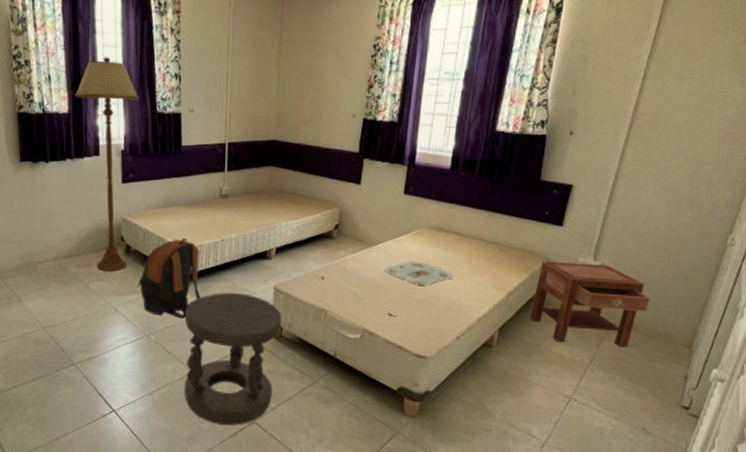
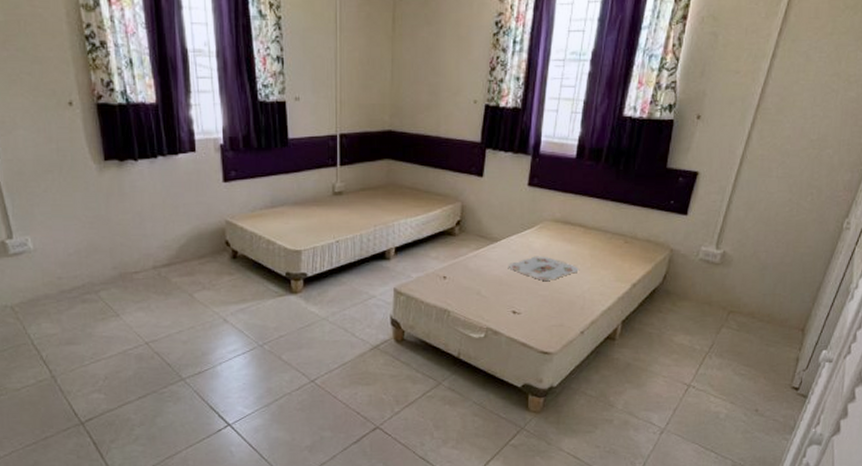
floor lamp: present [74,57,140,271] -> none [162,37,238,279]
backpack: present [137,238,201,319] -> none [247,240,317,327]
stool: present [184,293,282,425] -> none [301,297,403,432]
nightstand: present [530,261,650,348] -> none [653,251,768,334]

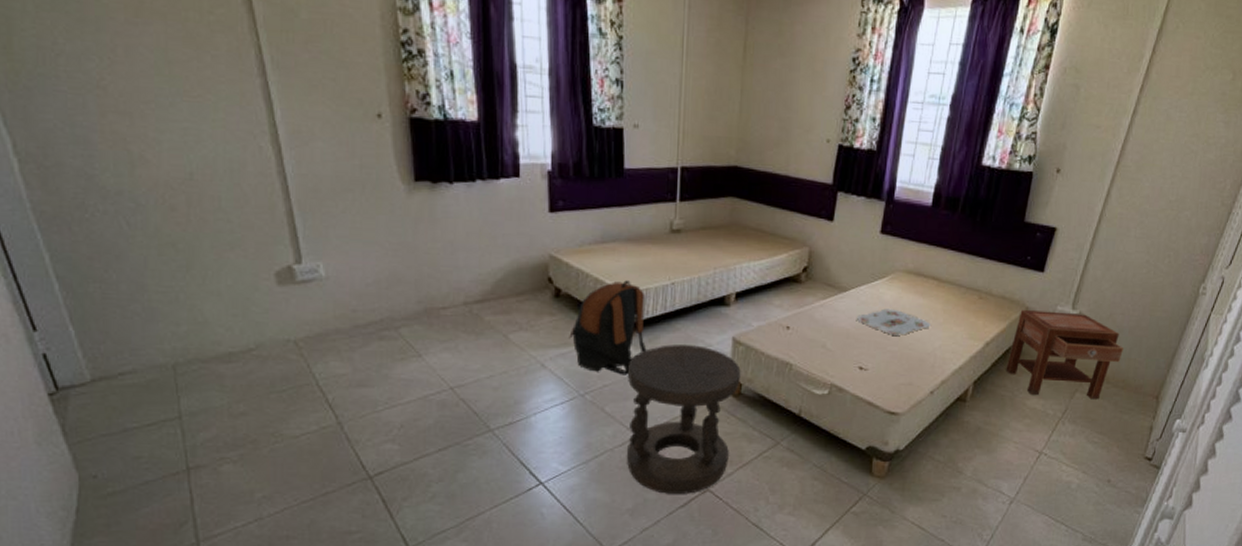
backpack: none [247,240,317,327] -> present [569,280,647,375]
stool: none [301,297,403,432] -> present [626,345,741,494]
nightstand: none [653,251,768,334] -> present [1006,309,1123,400]

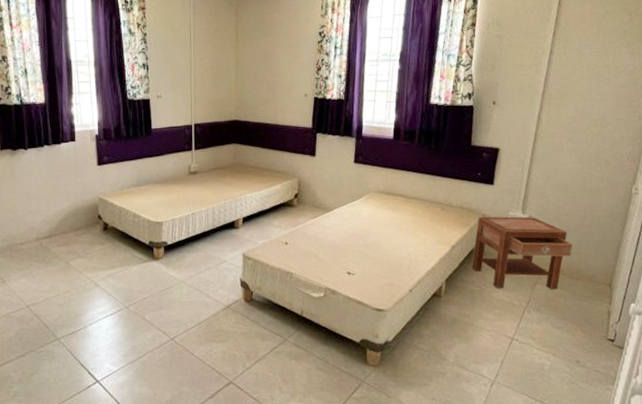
backpack: present [569,280,647,375] -> none [115,213,176,289]
stool: present [626,345,741,494] -> none [162,262,251,387]
serving tray: present [856,308,931,336] -> none [341,223,403,244]

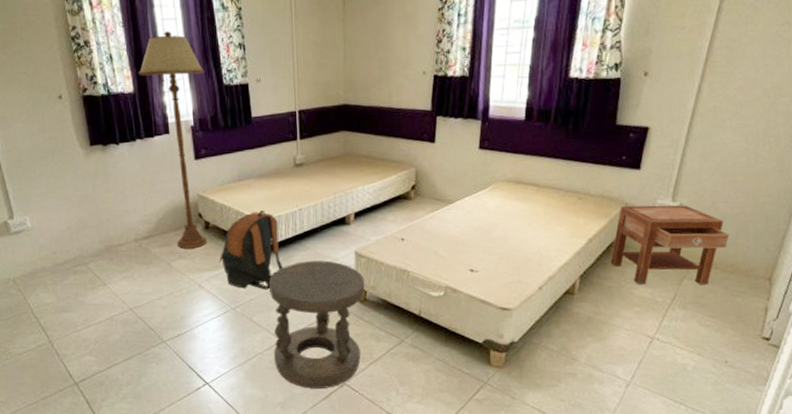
floor lamp: none [50,51,111,248] -> present [138,31,207,249]
backpack: none [115,213,176,289] -> present [219,210,283,290]
stool: none [162,262,251,387] -> present [269,260,365,389]

